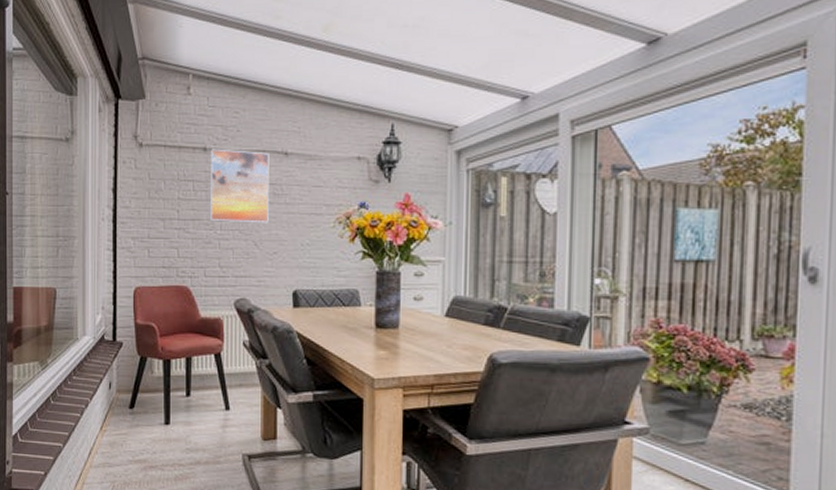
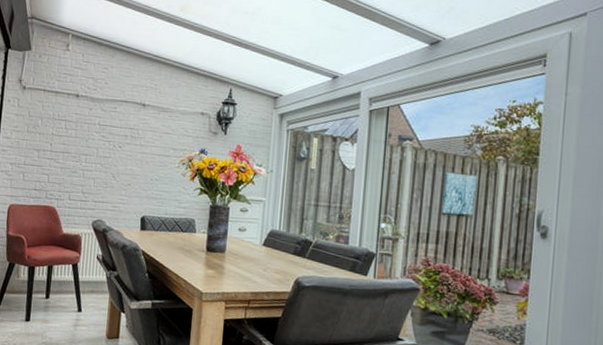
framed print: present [210,148,269,223] -> none [77,96,130,160]

